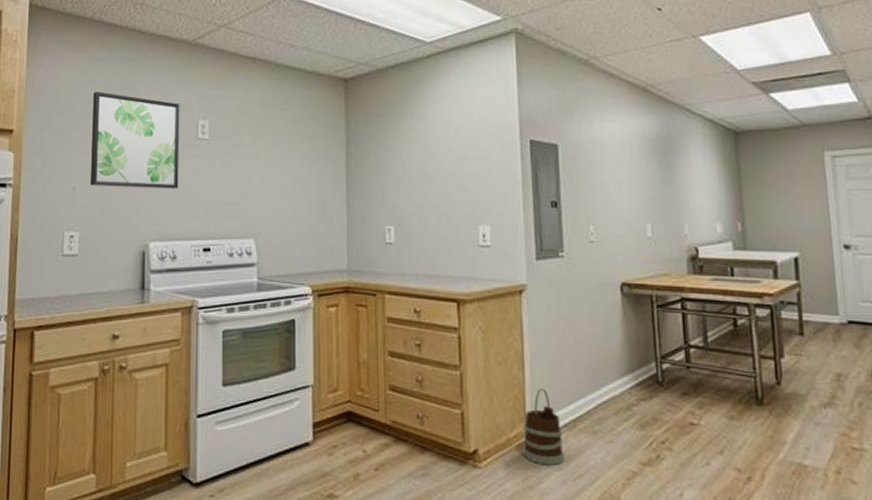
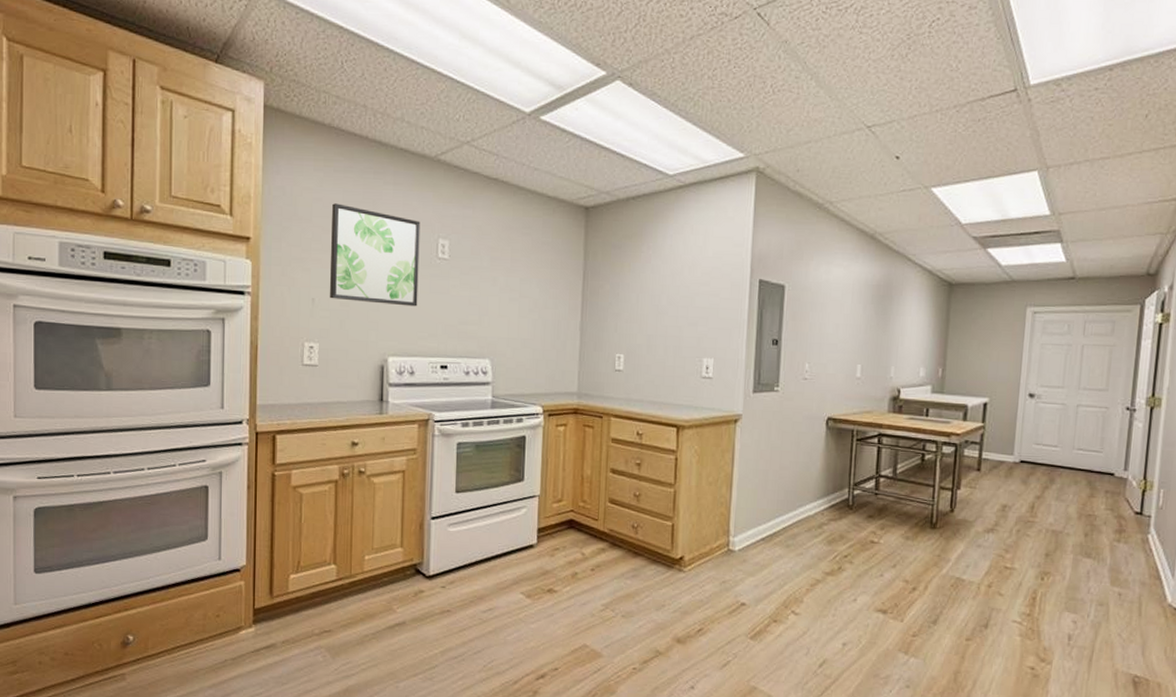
wooden bucket: present [523,388,564,466] -> none [723,506,759,572]

